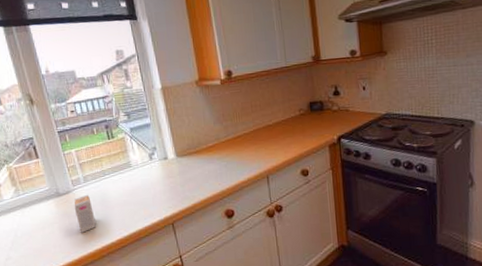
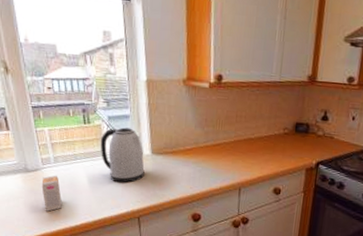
kettle: none [125,135,172,192] -> present [100,127,145,183]

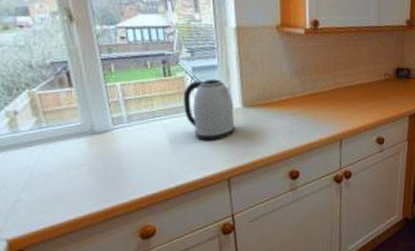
tea box: present [41,175,62,212] -> none [111,136,137,179]

